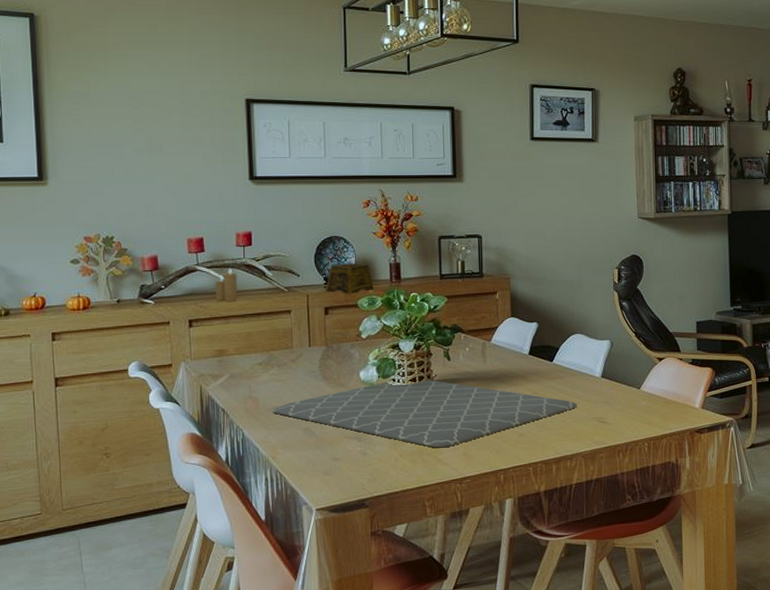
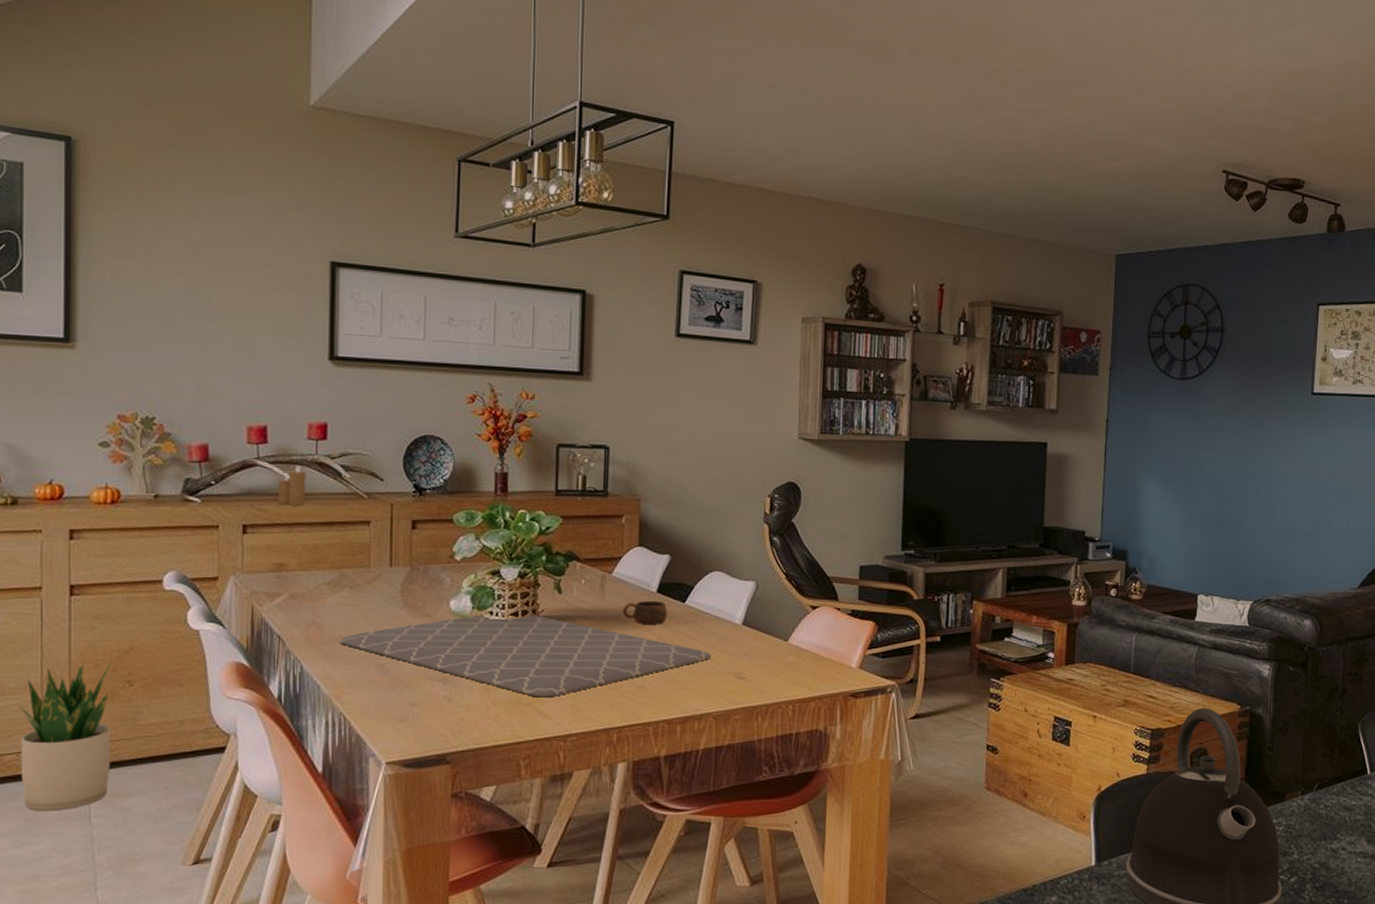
planter: none [20,438,96,564] -> present [18,661,112,811]
decorative box: present [325,263,375,295] -> none [414,468,475,507]
cup: none [501,361,539,382] -> present [623,600,668,624]

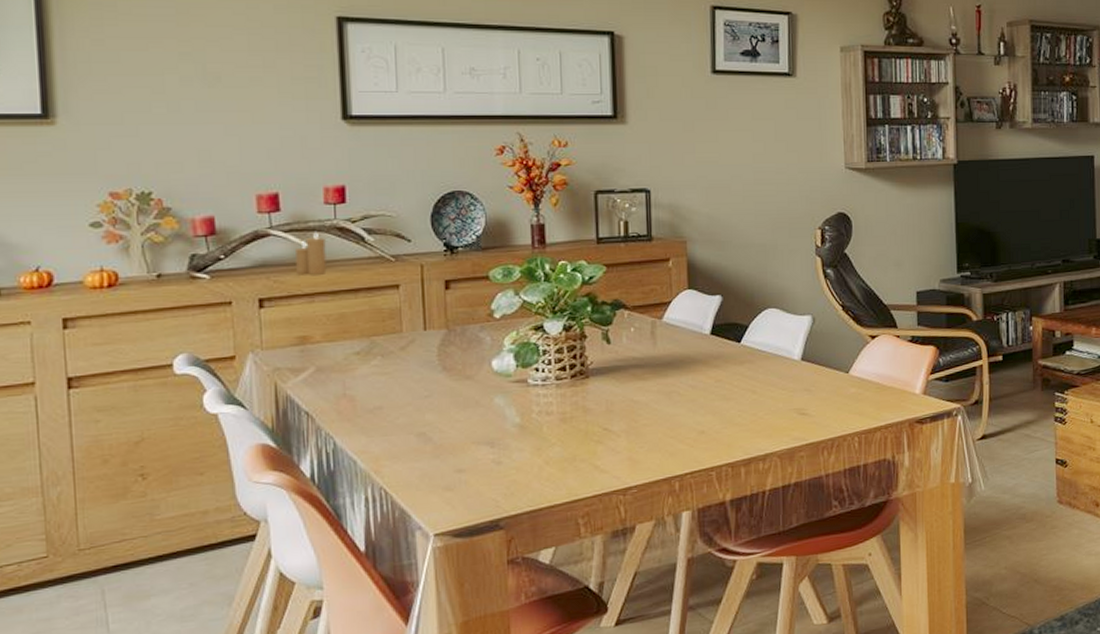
planter: present [18,661,112,811] -> none [16,455,127,623]
placemat: present [340,613,712,698] -> none [375,367,772,453]
cup: present [623,600,668,624] -> none [676,343,724,368]

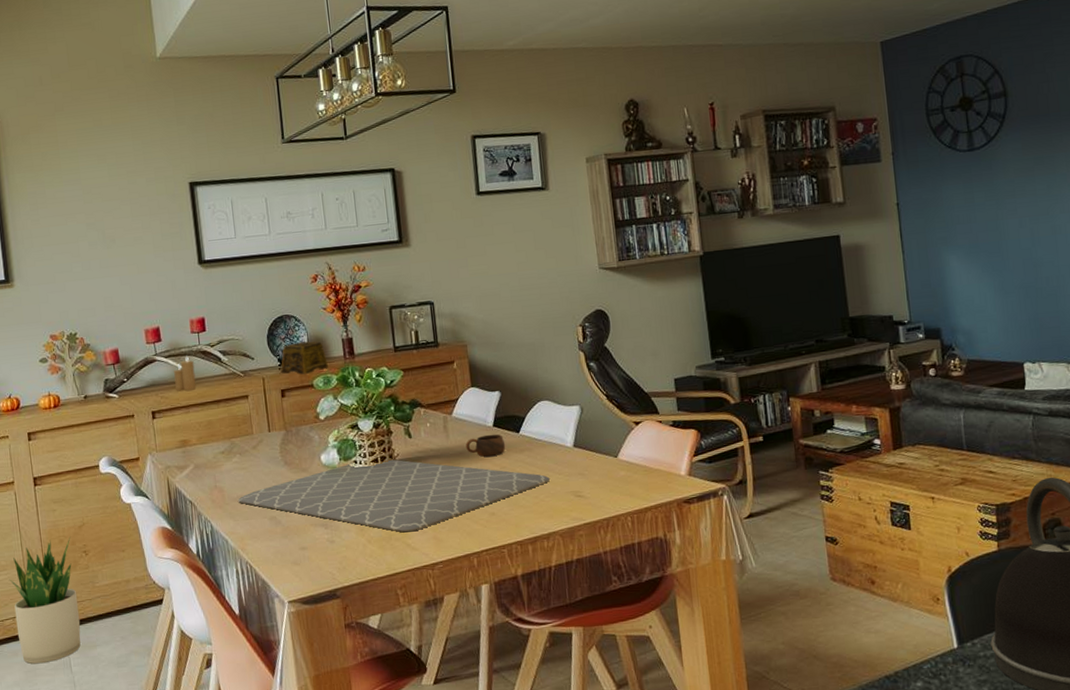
planter: none [16,455,127,623] -> present [9,536,81,664]
placemat: none [375,367,772,453] -> present [238,458,551,533]
decorative box: none [446,224,512,265] -> present [280,341,329,375]
cup: none [676,343,724,368] -> present [466,434,506,457]

